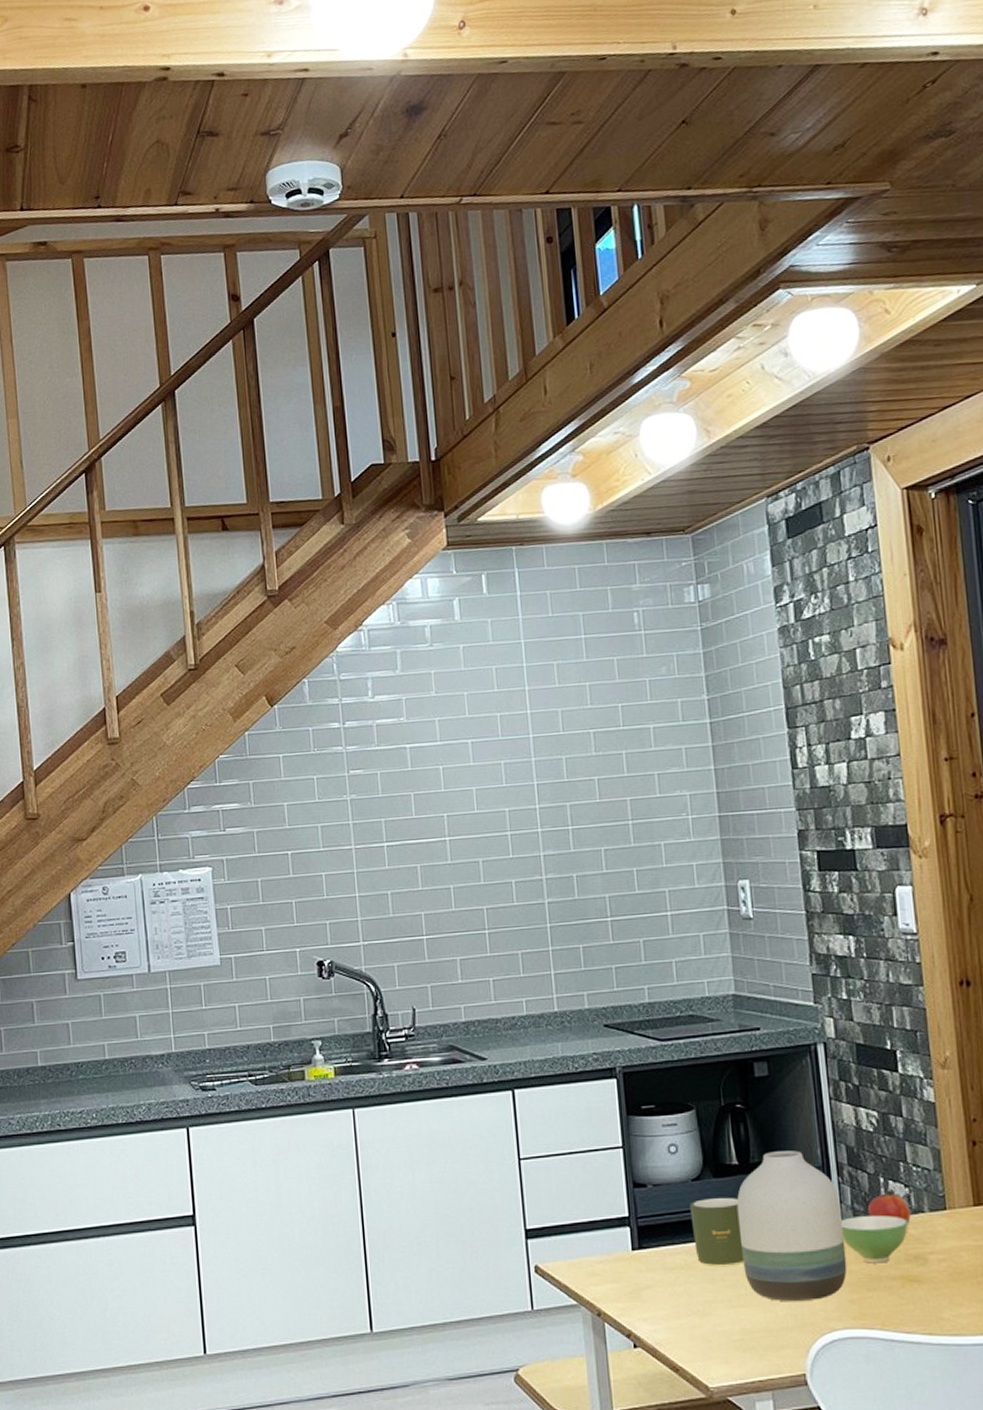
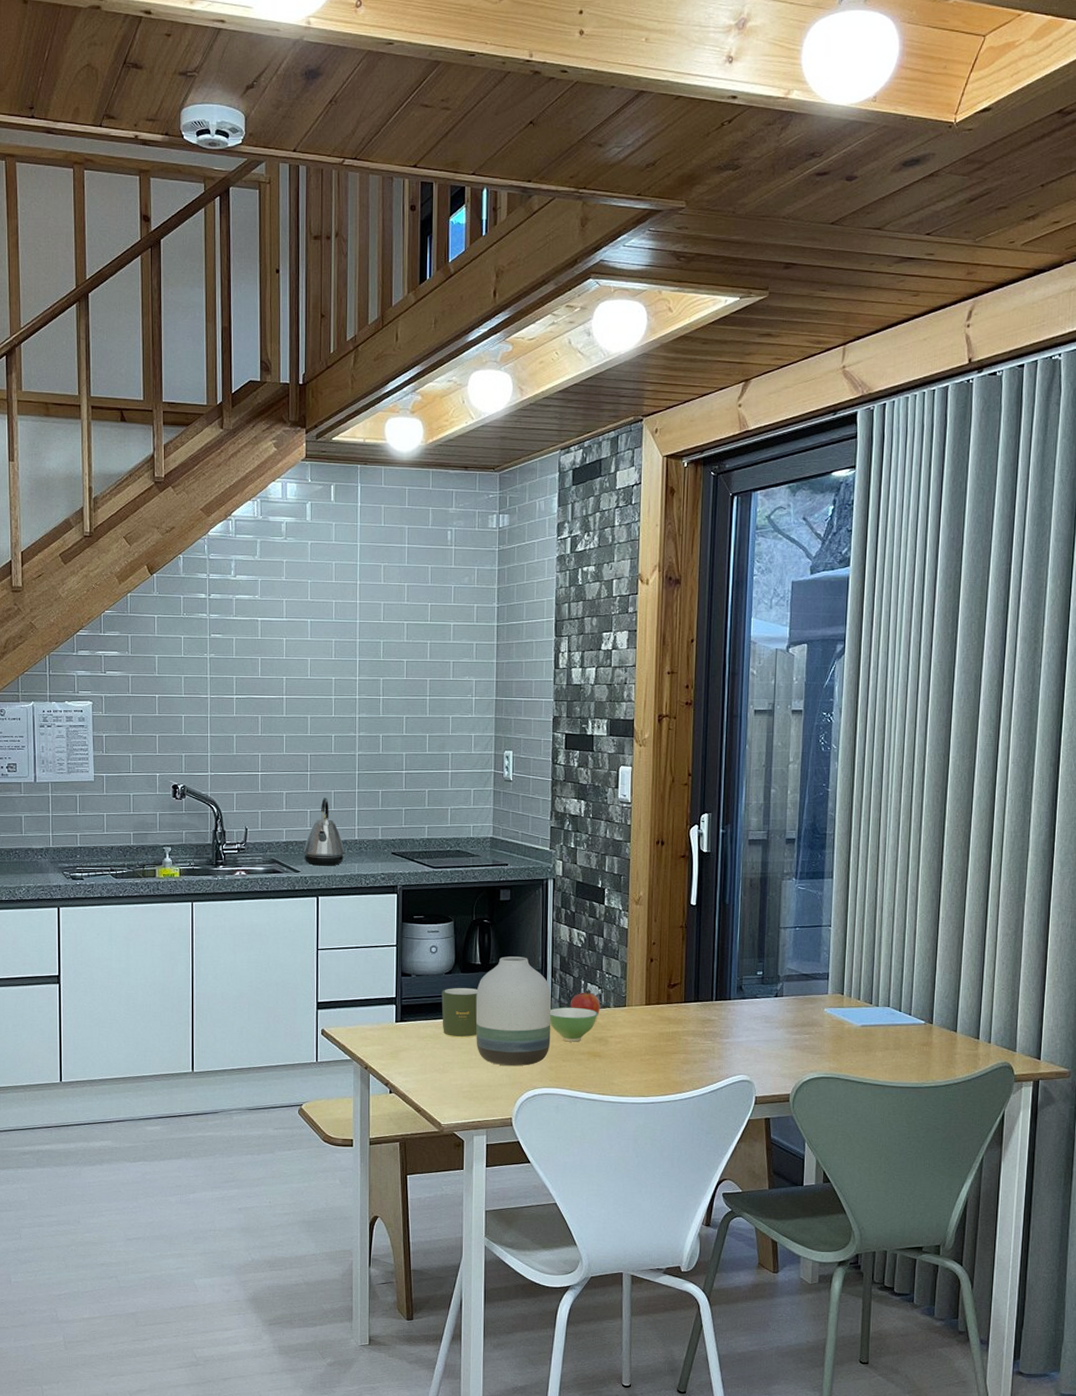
kettle: none [488,961,543,1050] -> present [303,798,345,866]

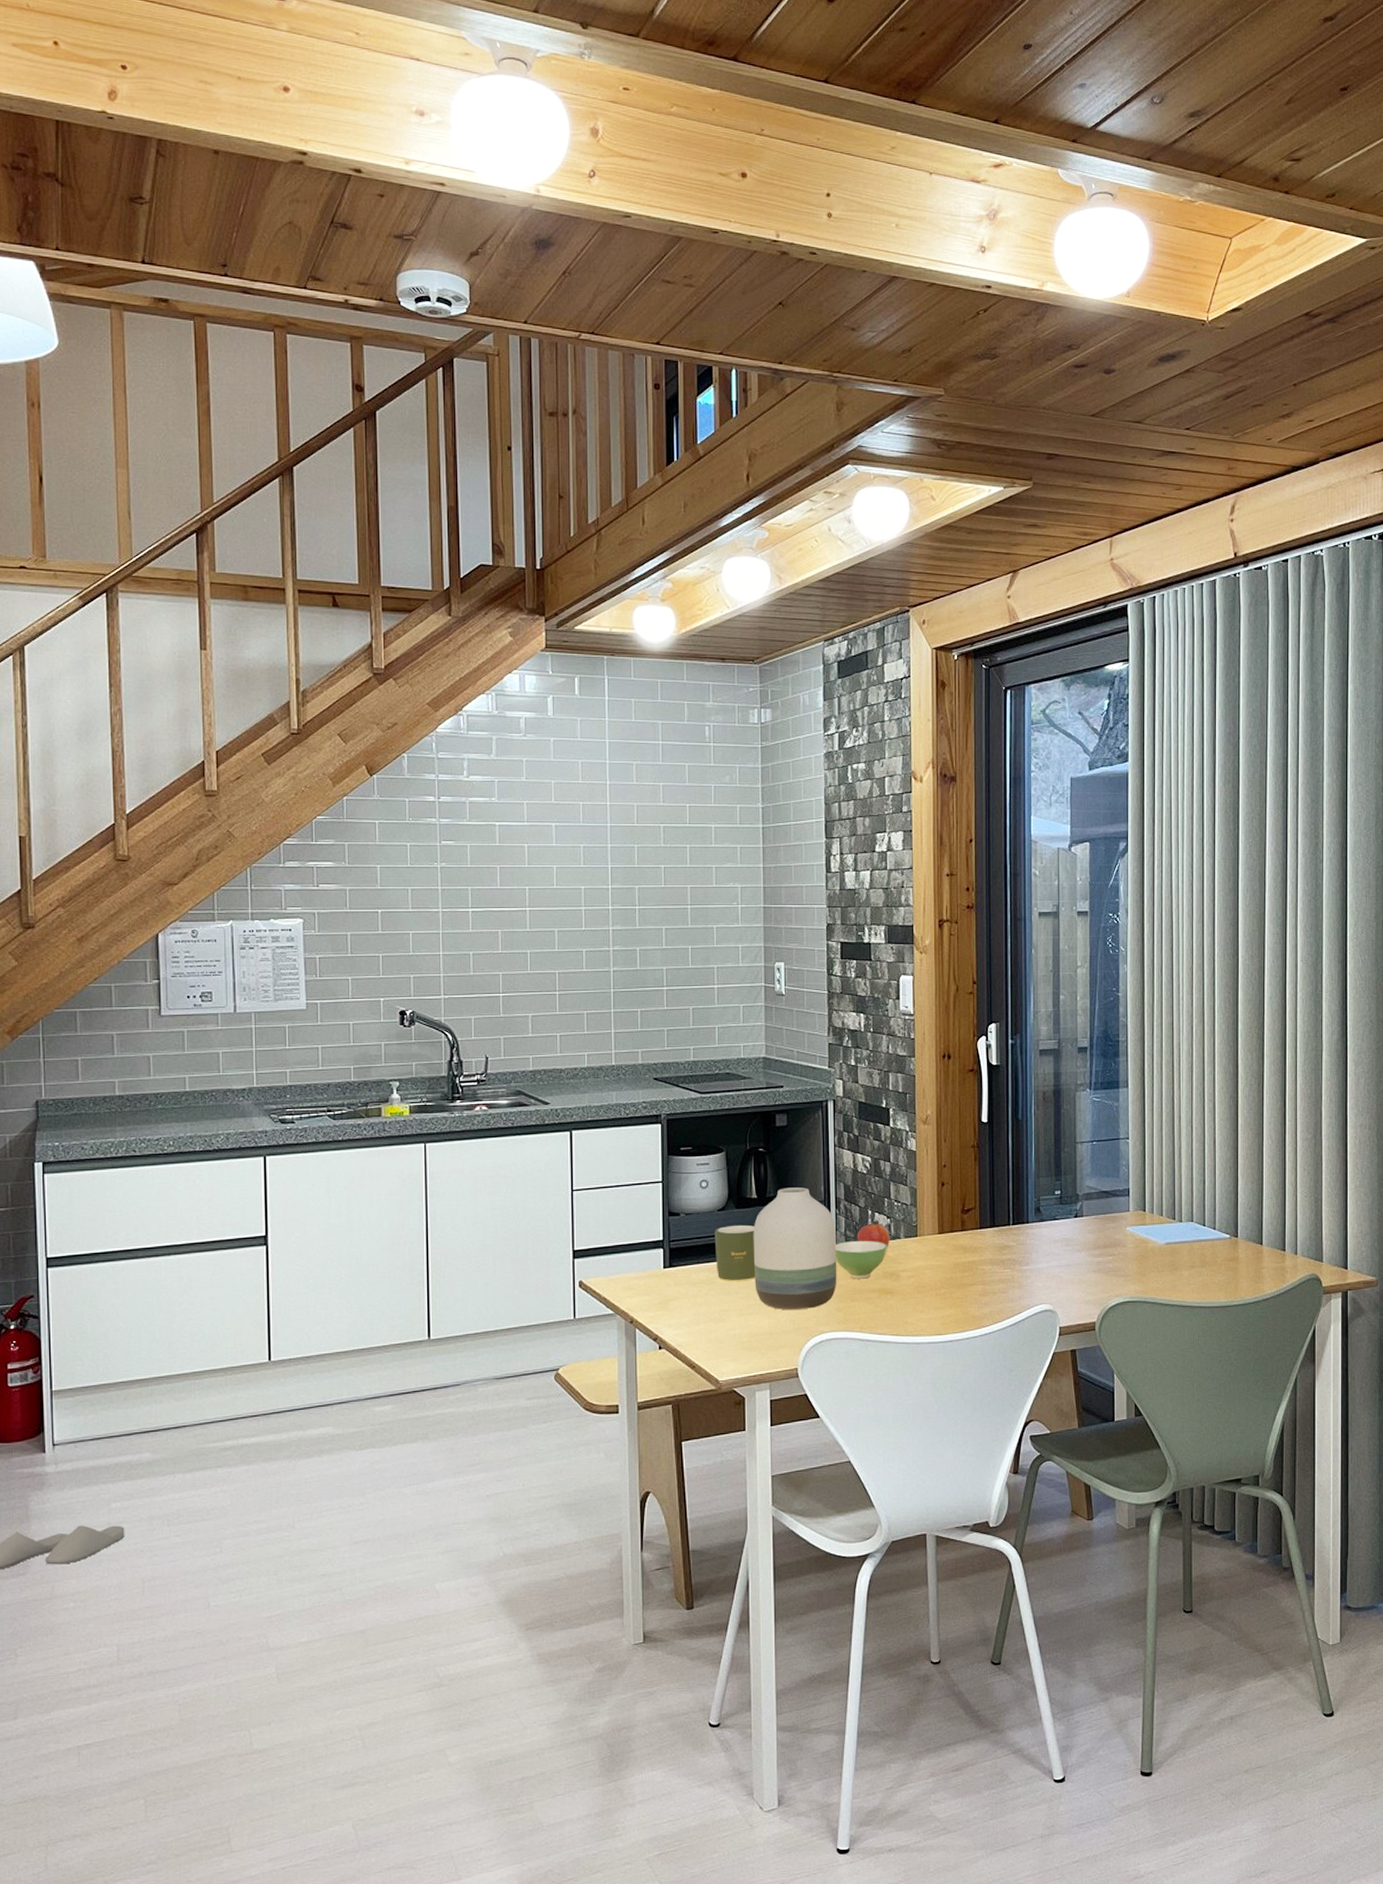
kettle: present [303,798,345,866] -> none [552,1020,601,1096]

